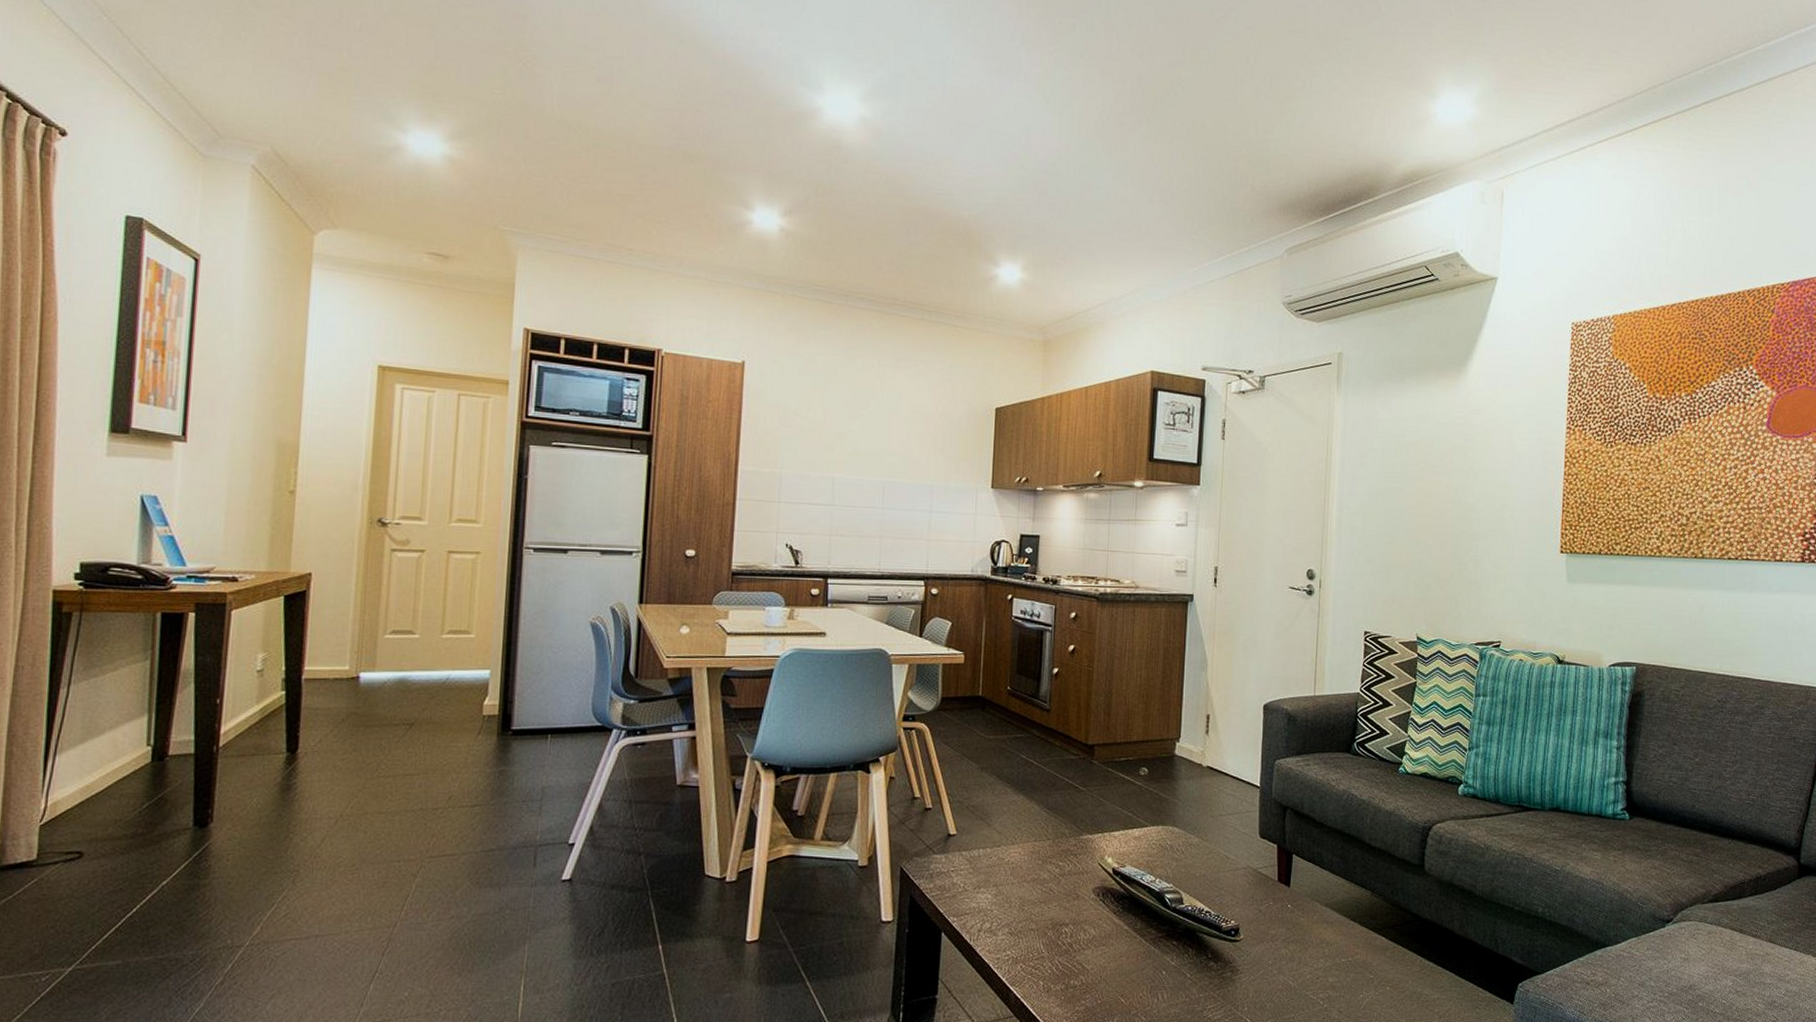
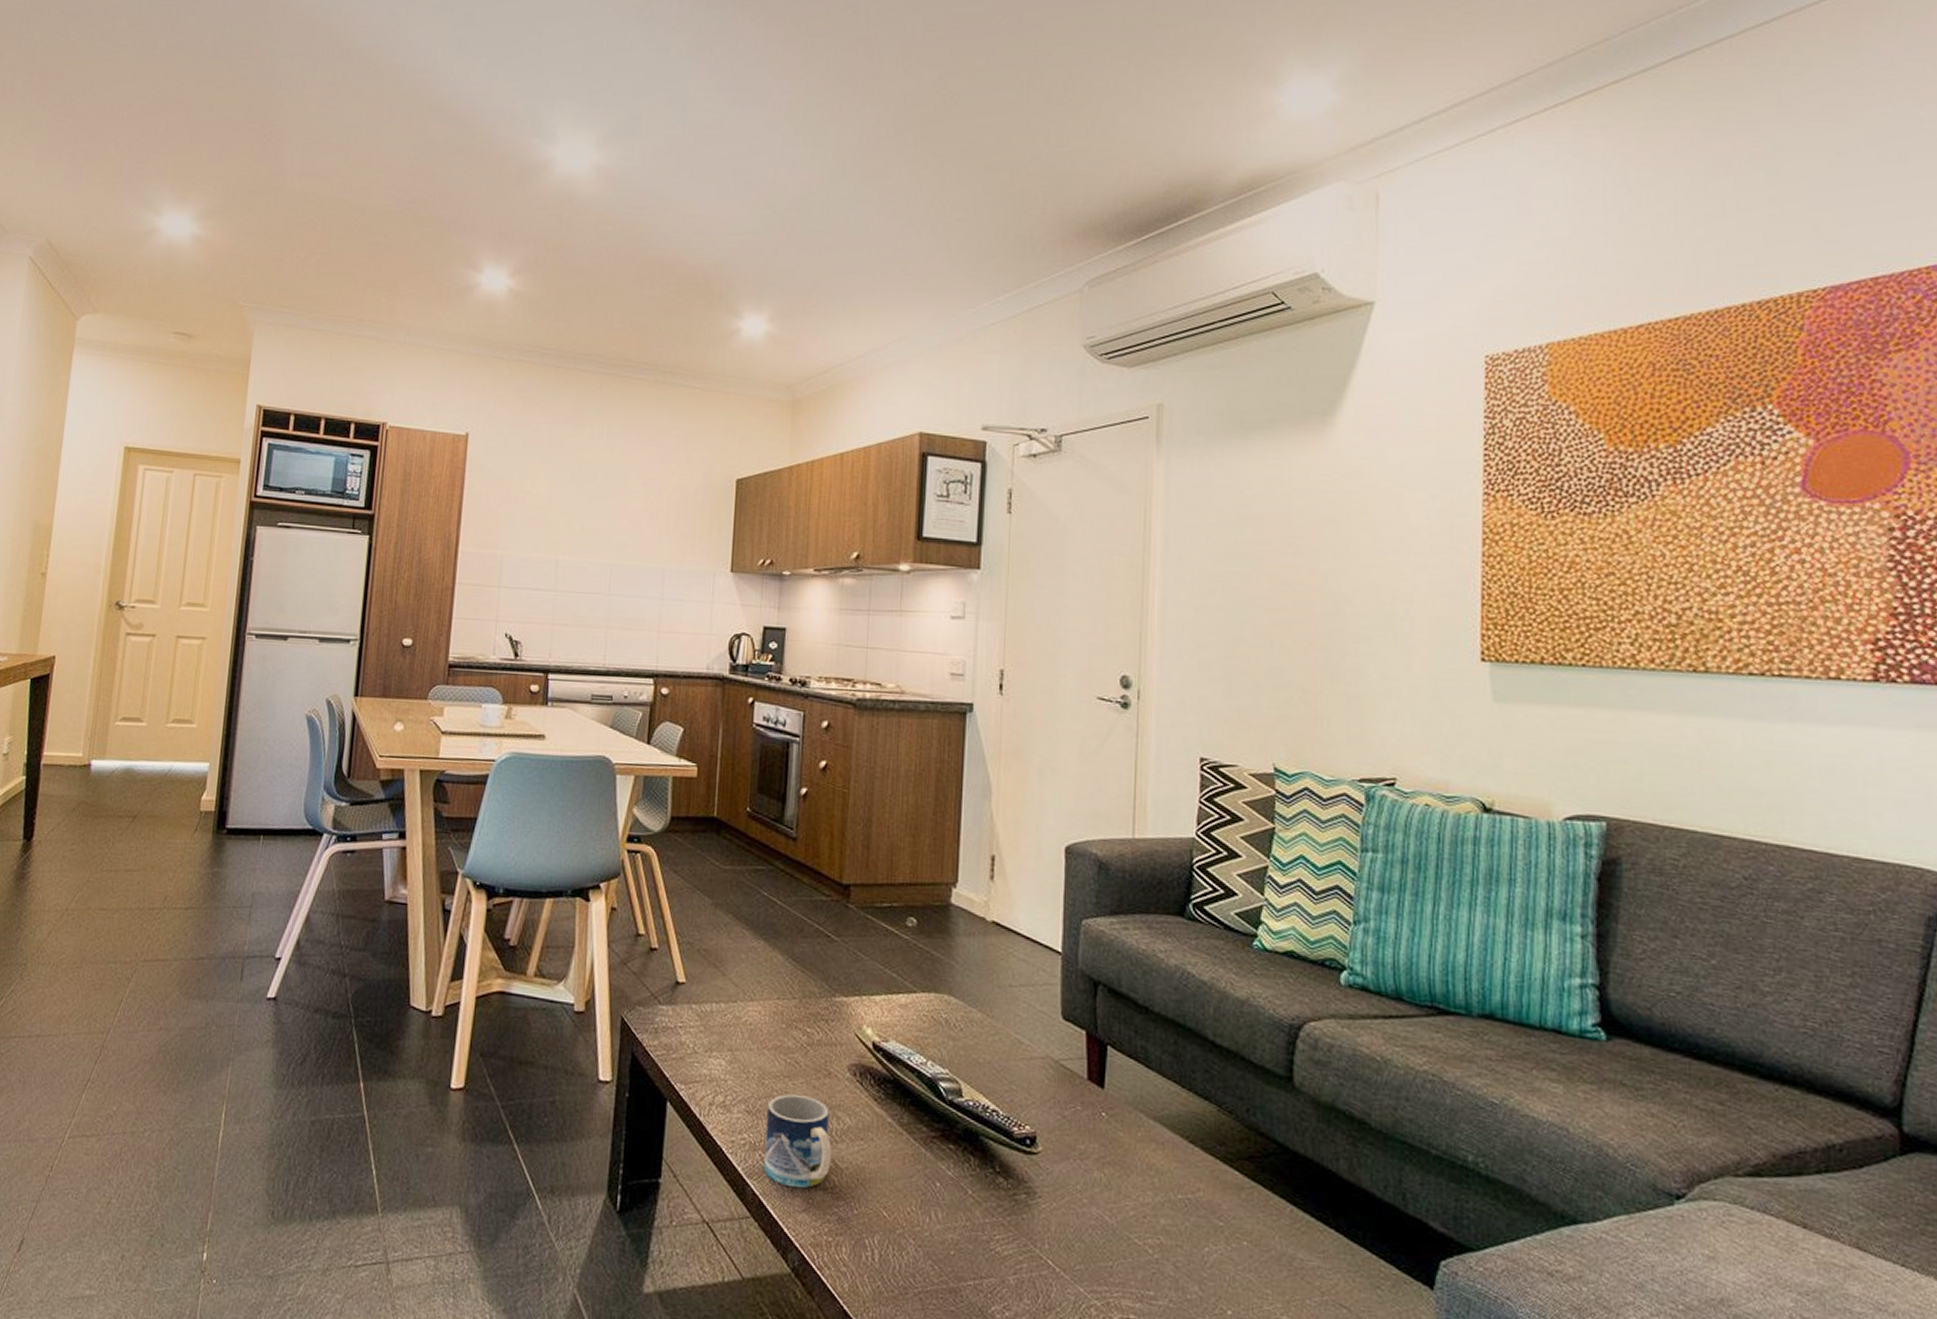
mug: none [1024,916,1081,989] -> present [764,1094,833,1189]

